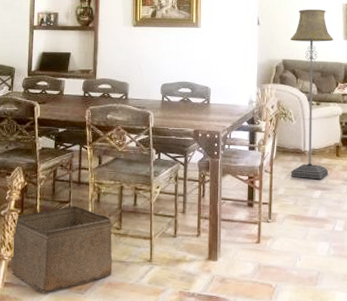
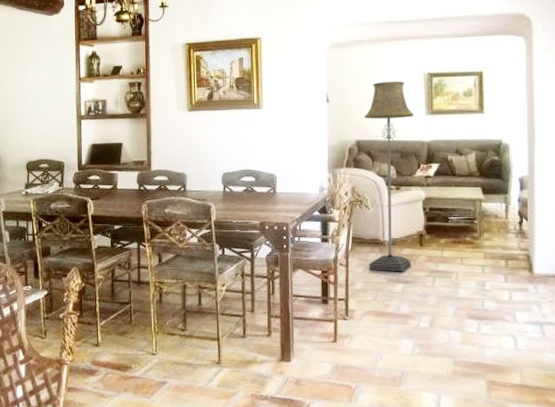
storage bin: present [11,206,113,292] -> none [73,307,179,397]

